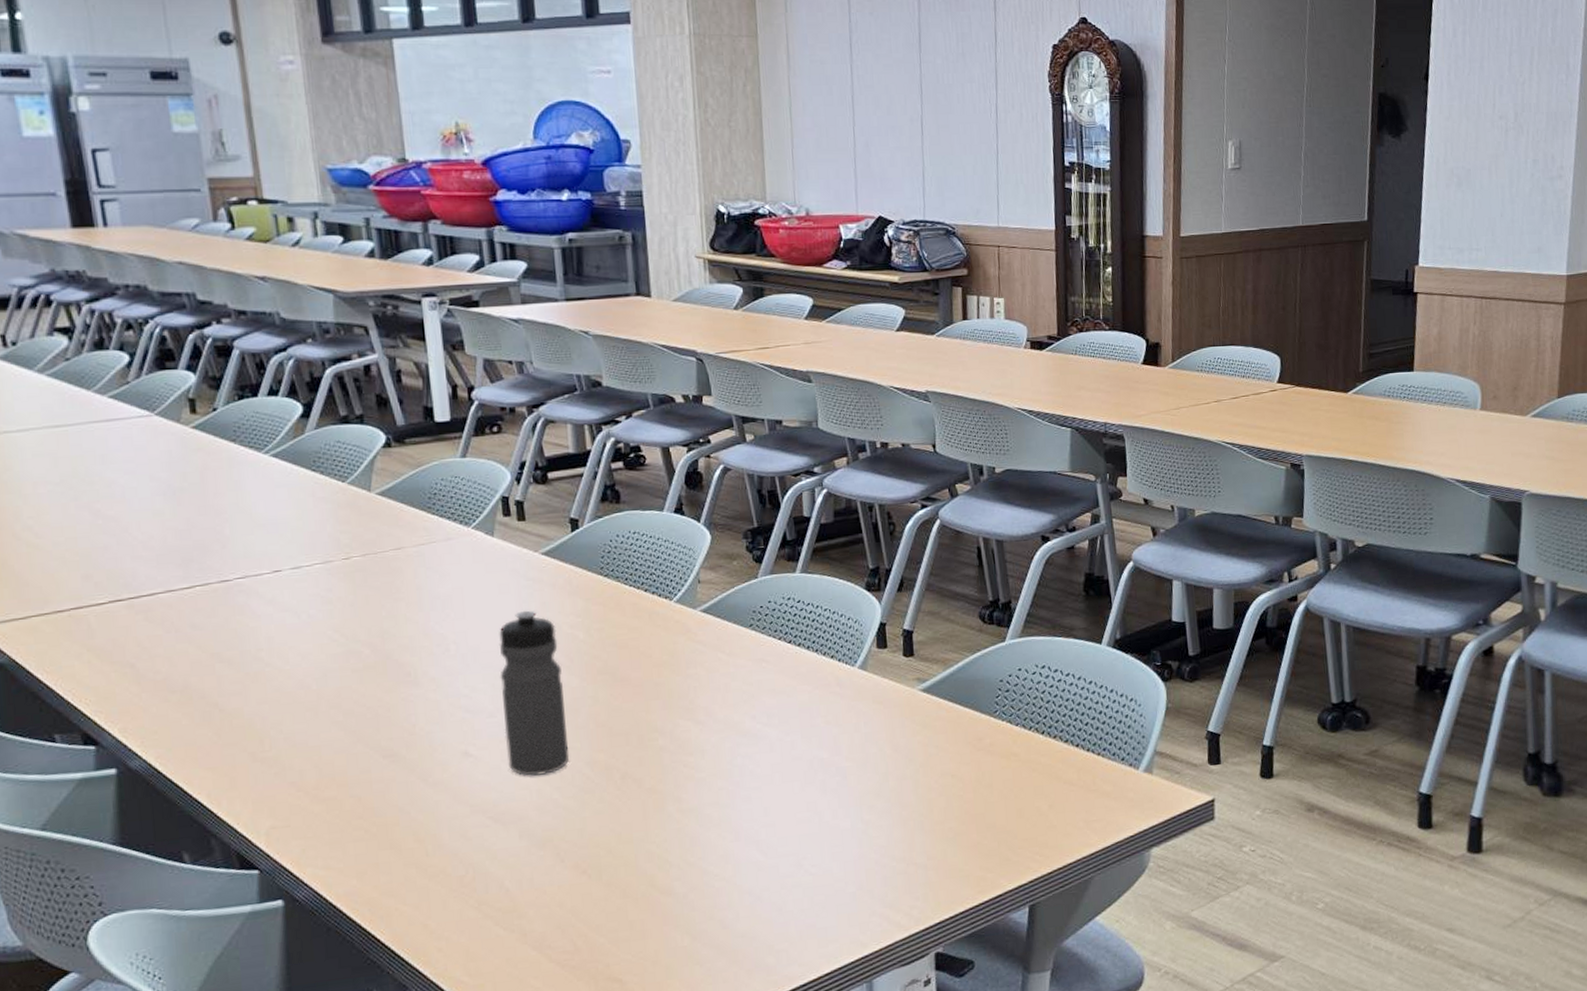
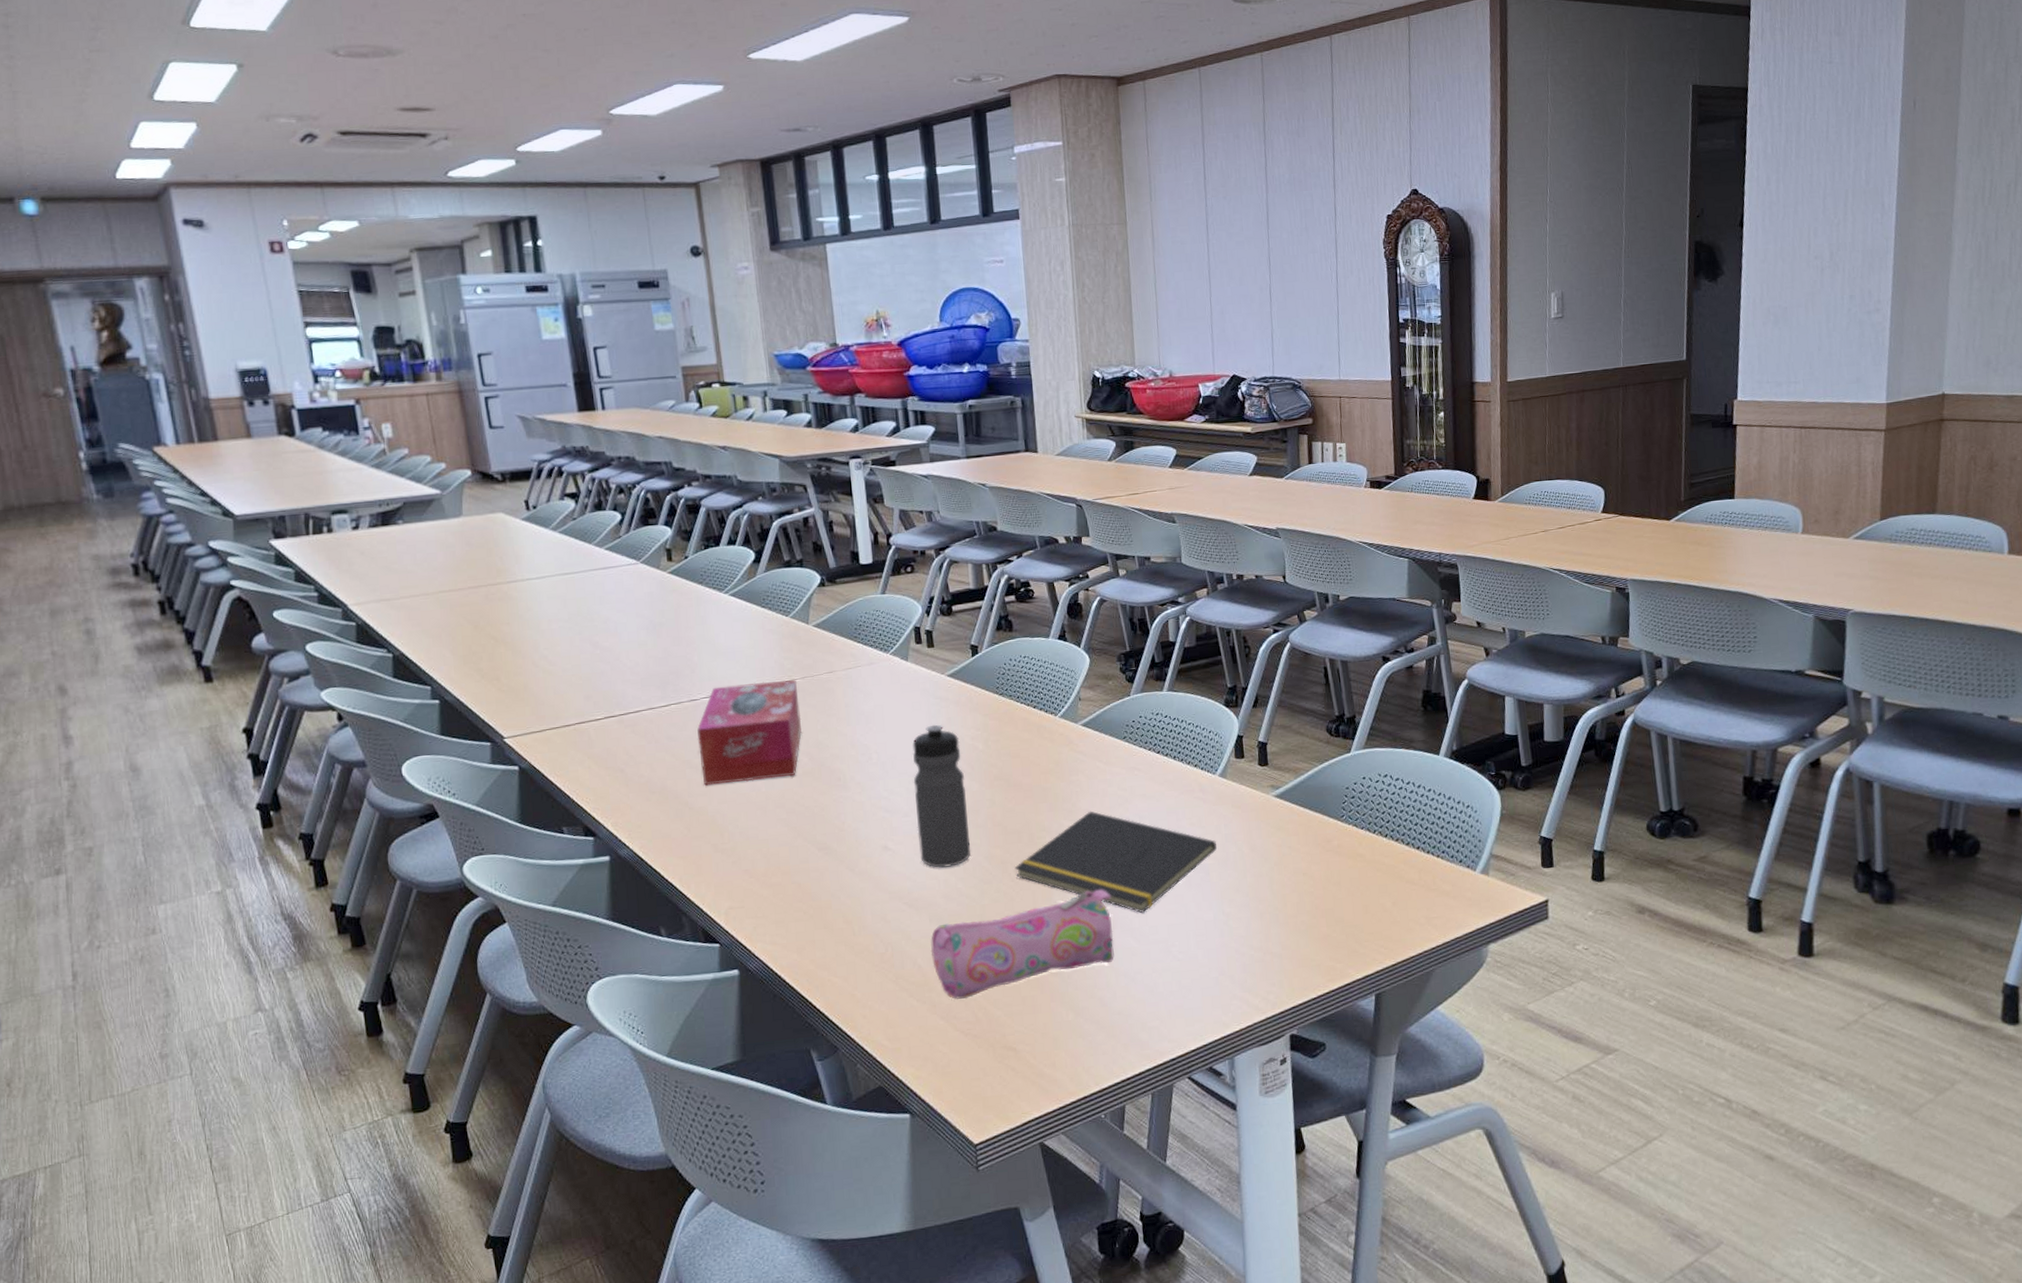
tissue box: none [229,557,362,683] -> present [697,680,802,786]
pencil case: none [520,797,737,926] -> present [930,889,1114,999]
notepad: none [621,708,855,823] -> present [1014,811,1217,914]

